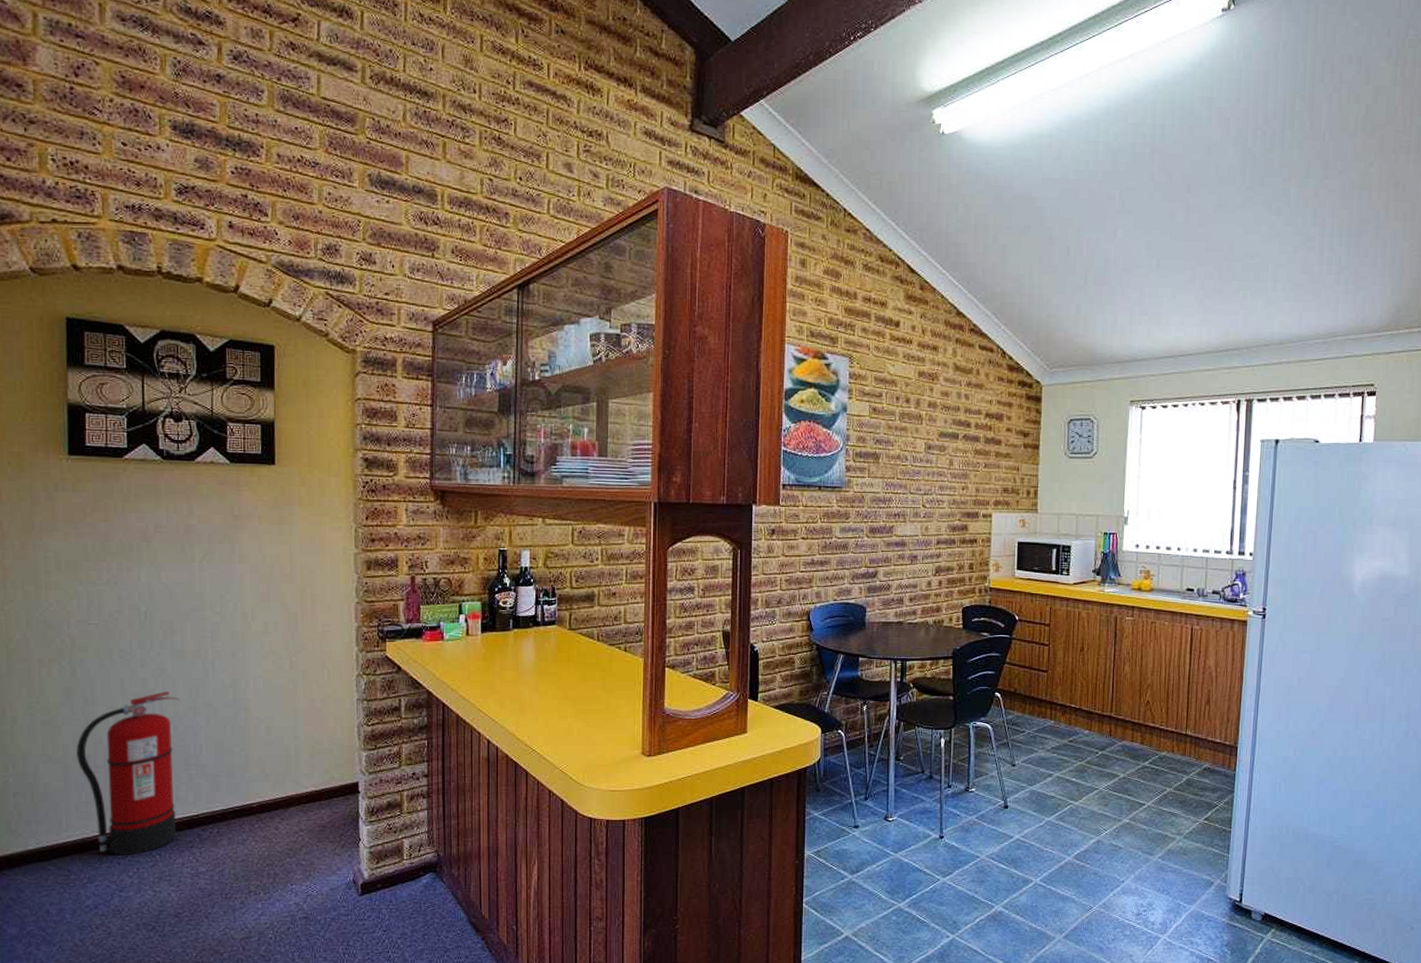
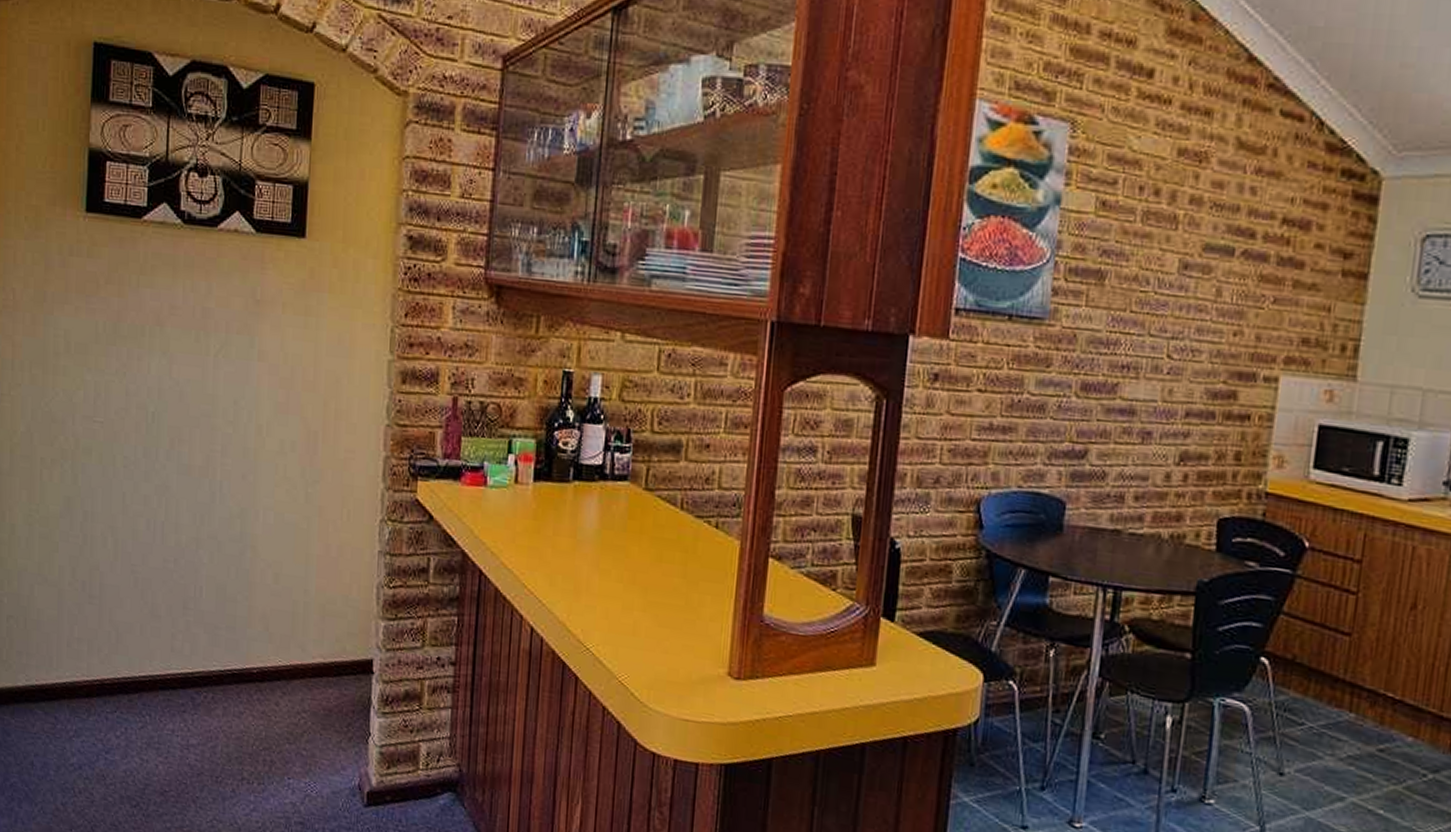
fire extinguisher: present [75,691,180,856] -> none [71,514,183,711]

